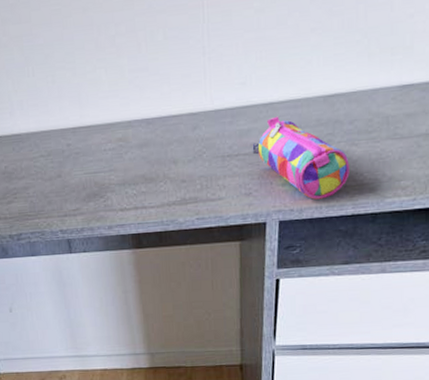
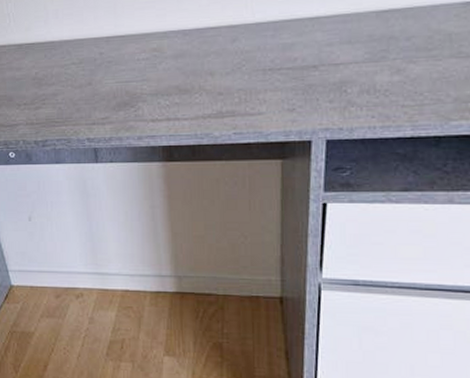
pencil case: present [252,116,350,200] -> none [296,30,407,119]

